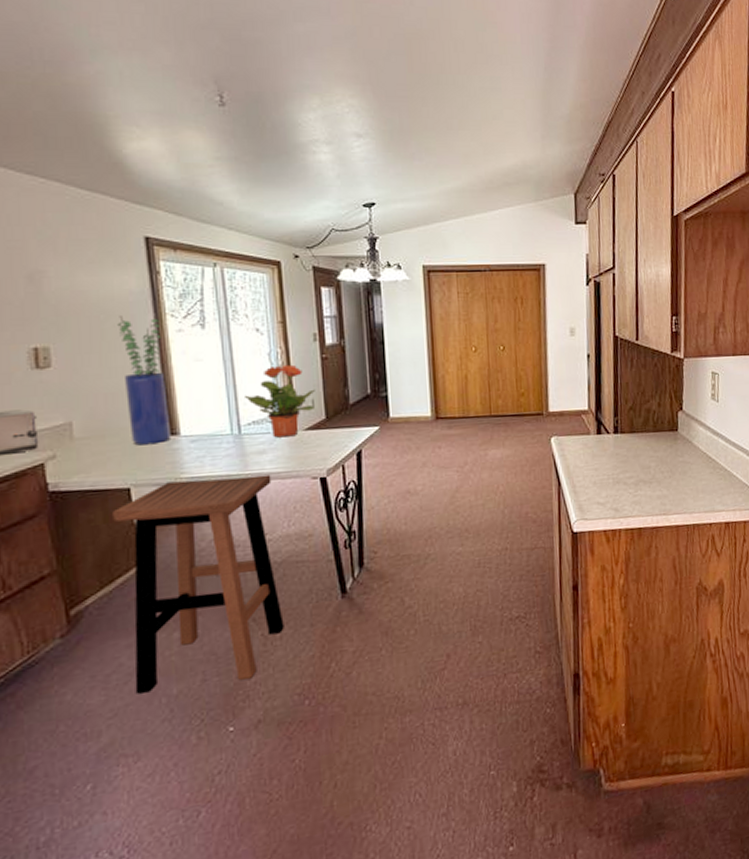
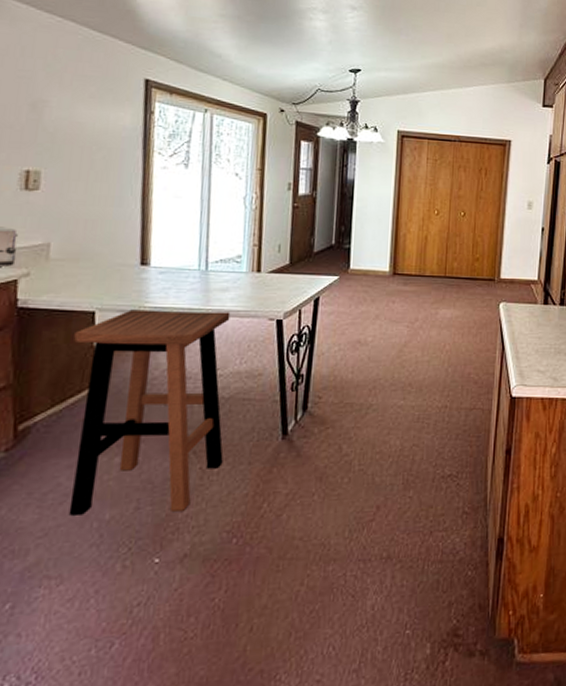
vase: present [117,316,171,446] -> none [103,149,147,272]
potted plant: present [245,364,315,438] -> none [216,209,283,278]

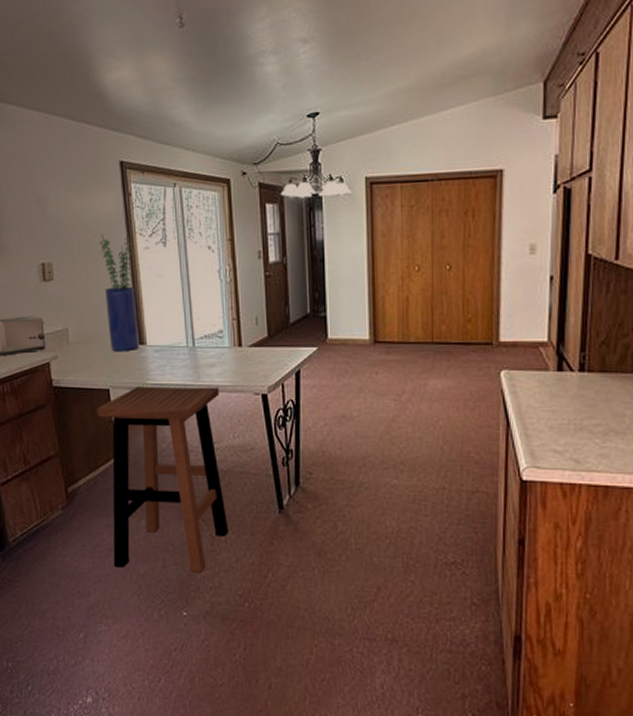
vase: none [103,149,147,272] -> present [100,235,140,352]

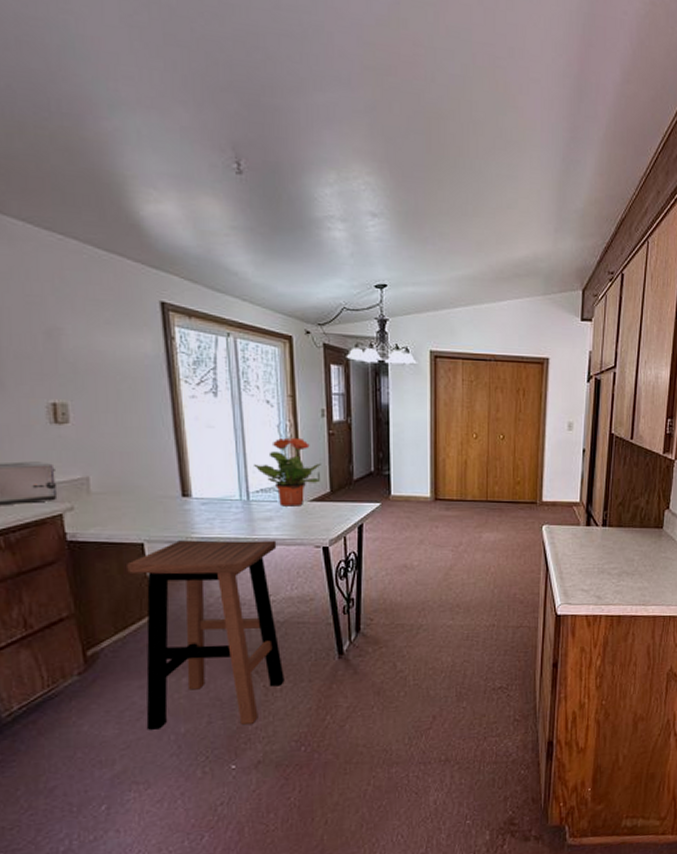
vase: present [100,235,140,352] -> none [133,378,183,504]
potted plant: none [198,281,259,353] -> present [254,437,321,506]

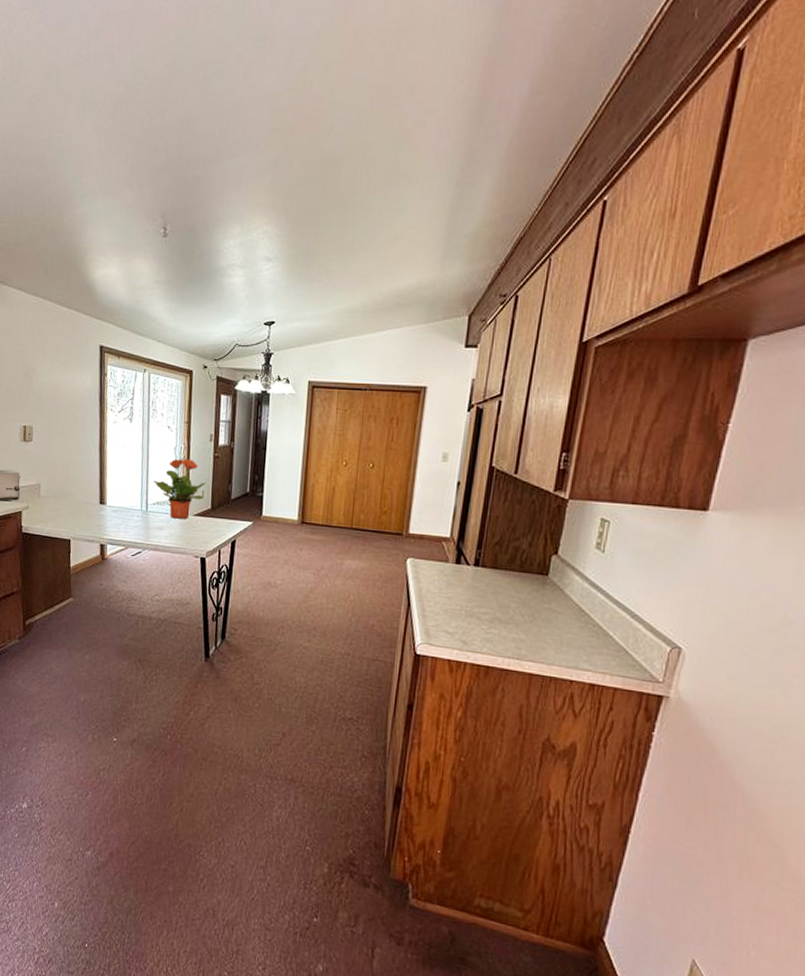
bar stool: present [127,540,285,730] -> none [57,540,165,705]

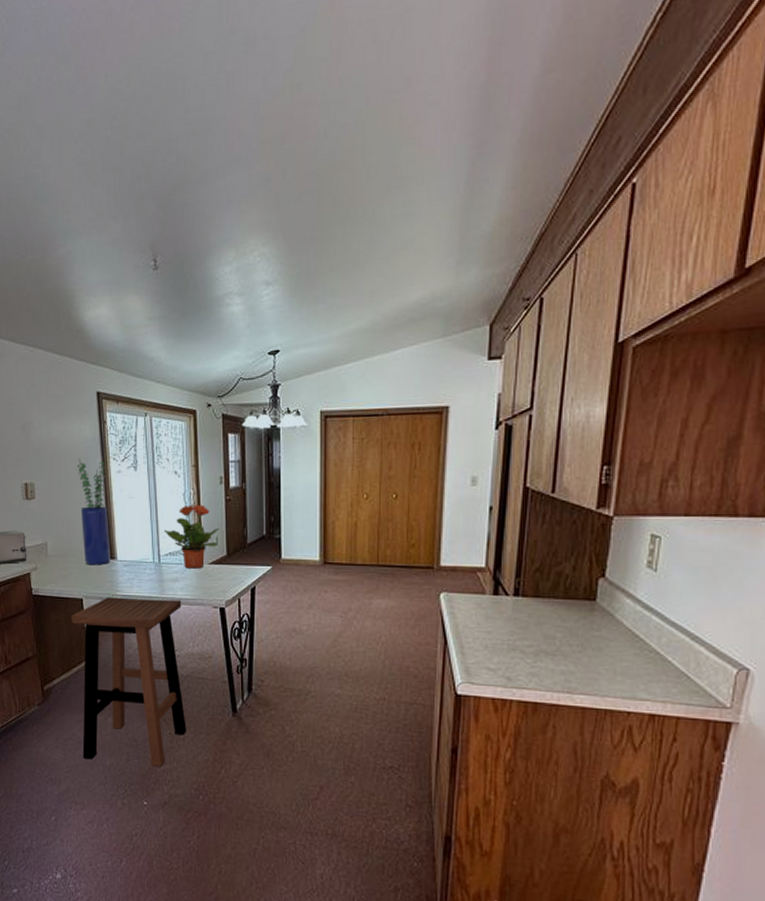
bar stool: none [57,540,165,705] -> present [71,597,187,767]
vase: none [75,407,102,509] -> present [77,459,111,565]

